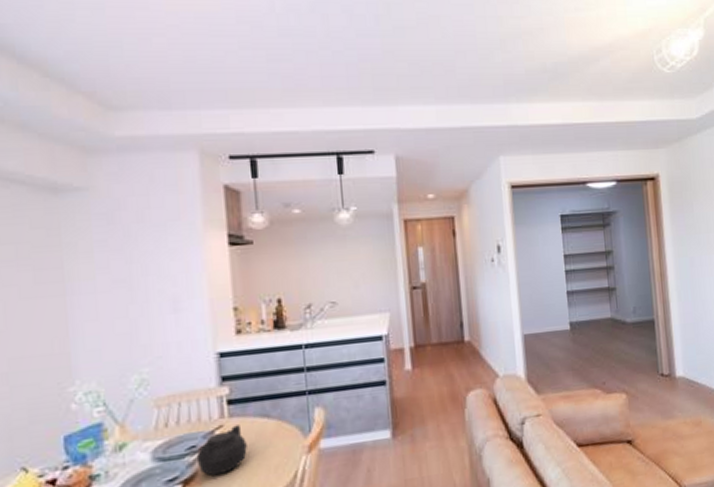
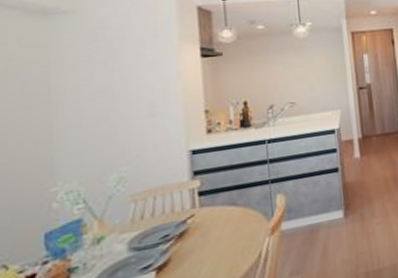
teapot: present [193,425,247,477] -> none [167,213,216,262]

